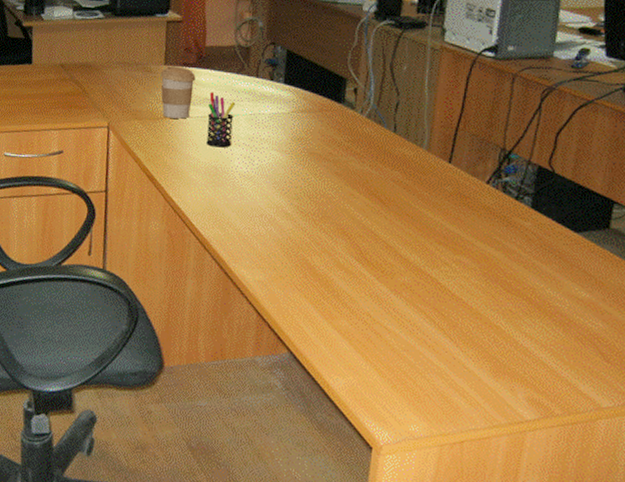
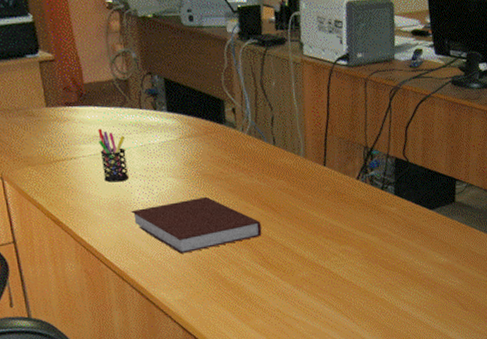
coffee cup: present [160,66,196,119] -> none [44,107,82,160]
notebook: none [226,176,365,233] -> present [131,196,262,254]

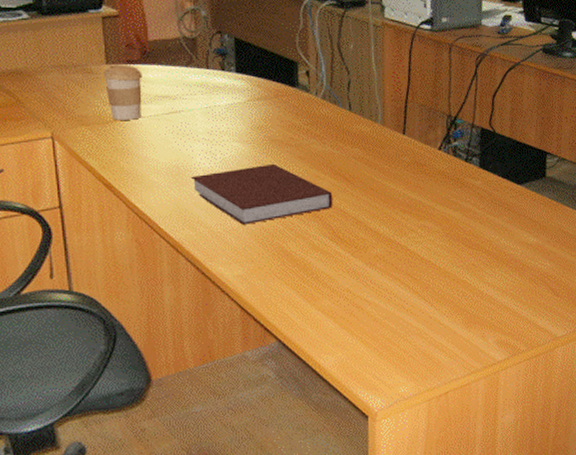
coffee cup: none [44,107,82,160] -> present [103,64,143,120]
pen holder: present [98,128,128,183] -> none [160,88,190,146]

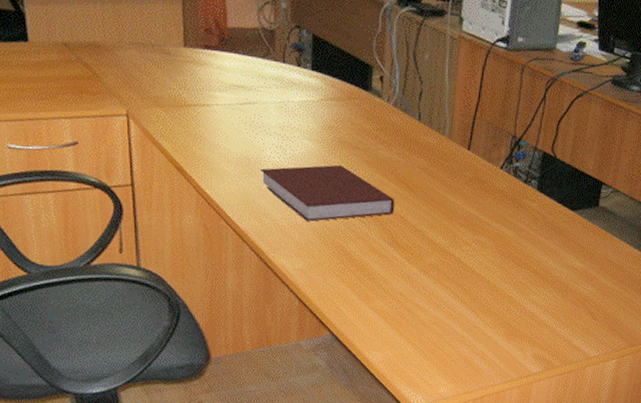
coffee cup: present [103,64,143,120] -> none [180,48,219,107]

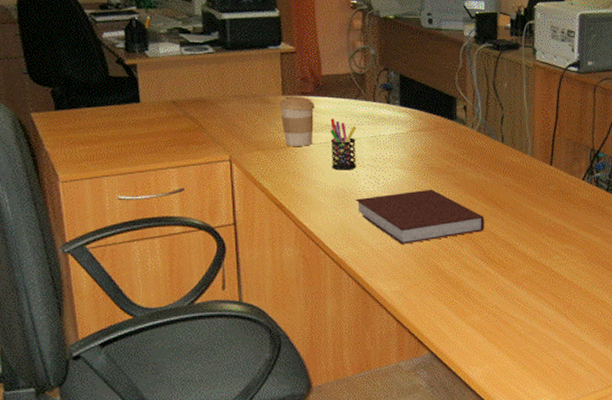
coffee cup: none [180,48,219,107] -> present [279,96,315,146]
pen holder: none [235,77,264,137] -> present [330,118,357,170]

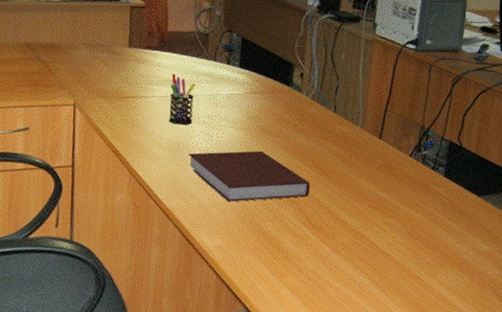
coffee cup: present [279,96,315,146] -> none [125,48,159,98]

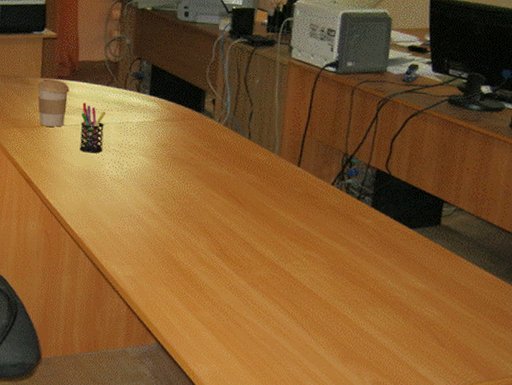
coffee cup: none [125,48,159,98] -> present [37,78,70,127]
notebook: present [188,150,311,202] -> none [98,179,224,231]

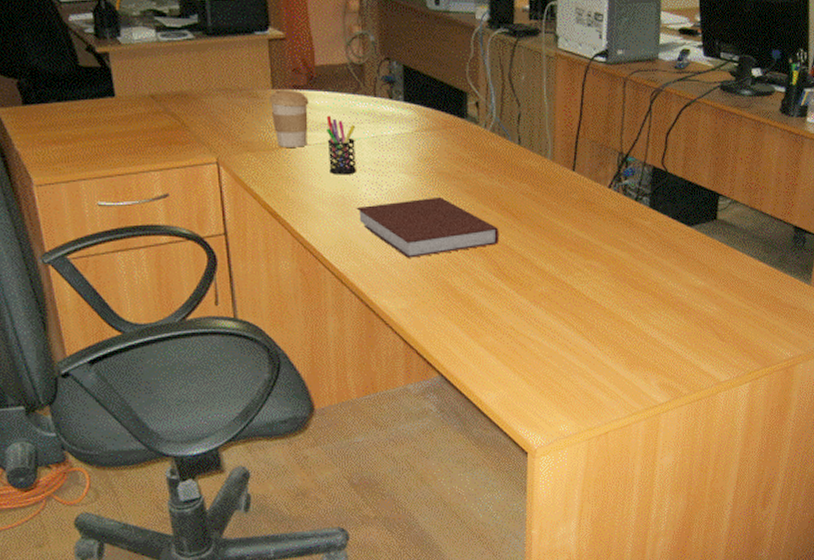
notebook: none [98,179,224,231] -> present [356,196,499,258]

